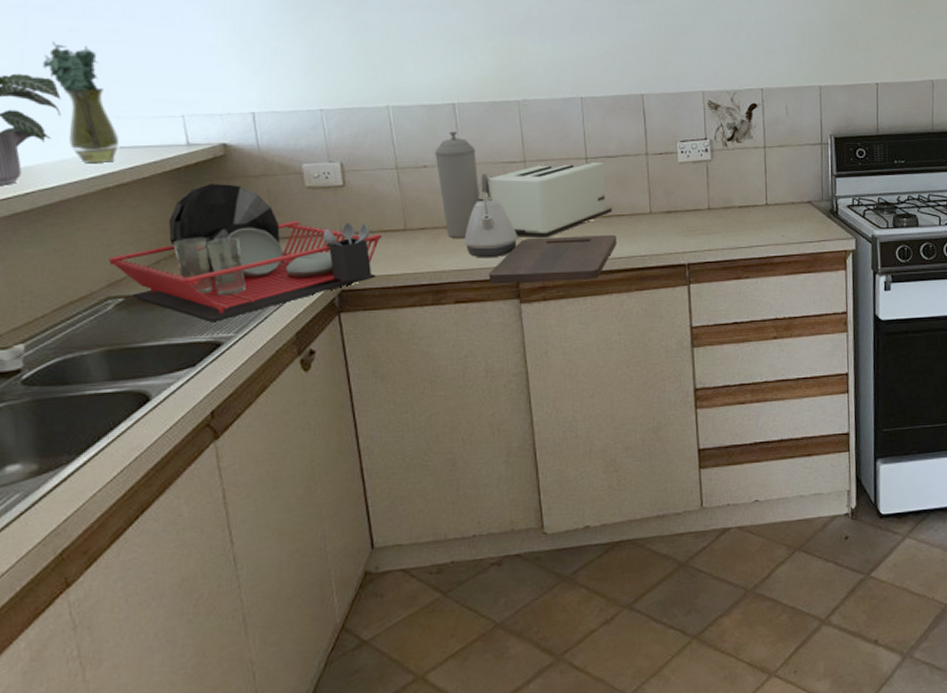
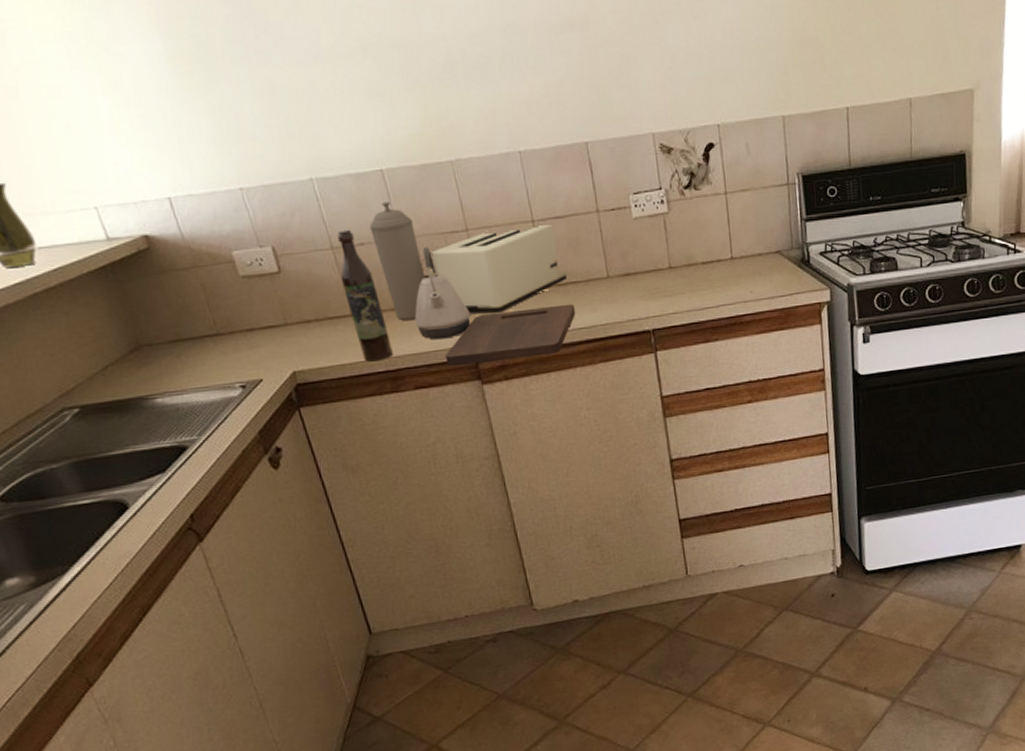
dish rack: present [109,184,383,323] -> none [54,279,330,427]
wine bottle: none [400,152,440,274] -> present [336,229,394,362]

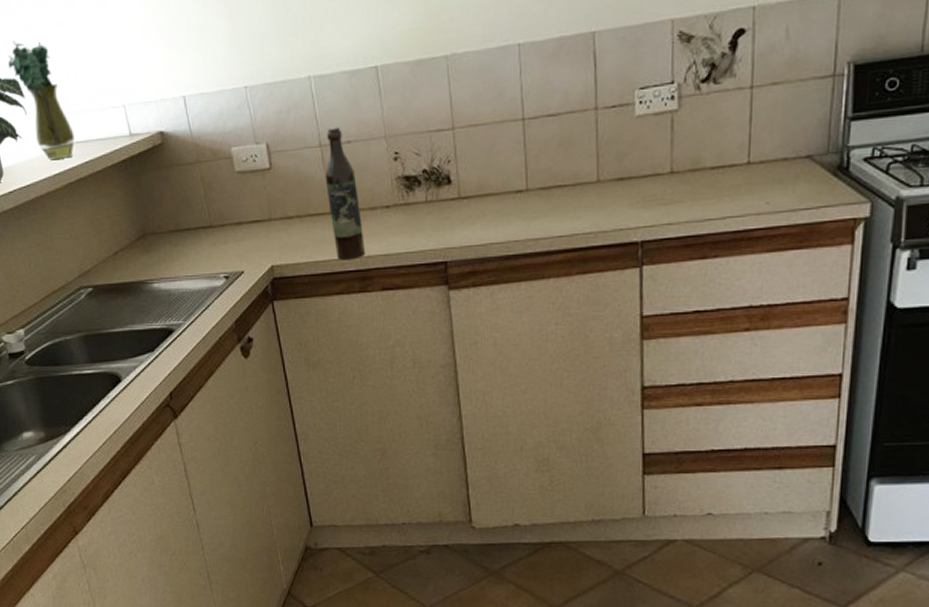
canister: present [369,202,424,320] -> none [358,99,405,220]
kettle: present [414,247,471,340] -> none [390,145,445,241]
toaster: present [432,225,569,314] -> none [415,123,555,216]
cutting board: present [445,304,576,367] -> none [415,209,557,270]

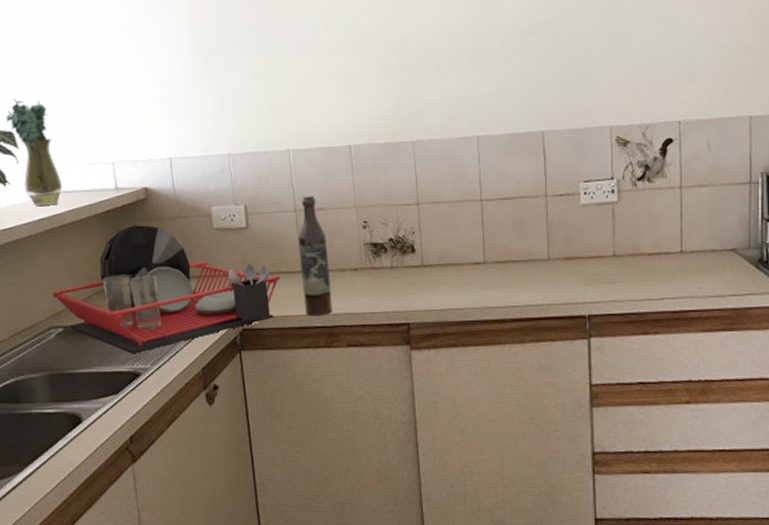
dish rack: none [78,173,309,310] -> present [52,225,281,354]

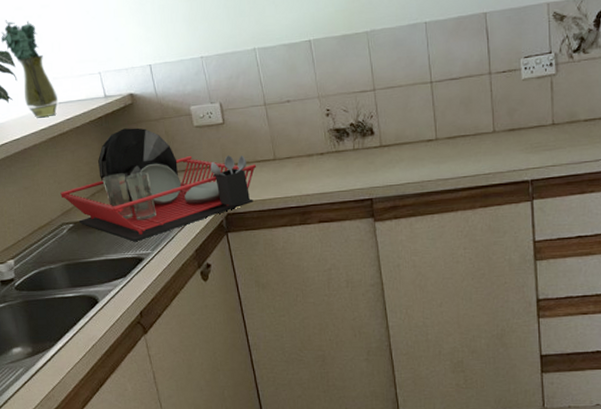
wine bottle: present [298,195,333,317] -> none [269,89,305,198]

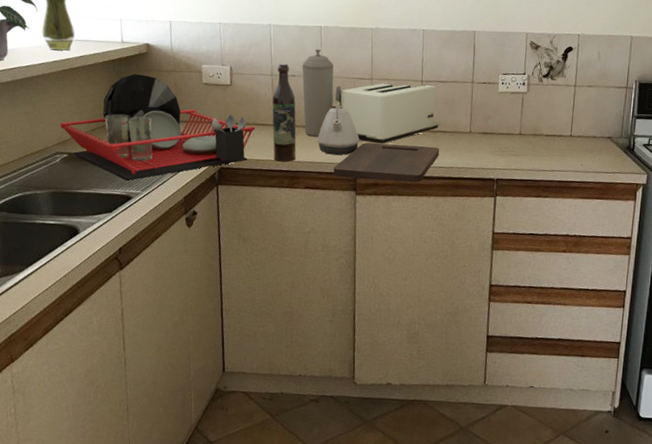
wine bottle: none [269,89,305,198] -> present [272,63,297,163]
canister: none [296,66,335,165] -> present [302,49,334,136]
kettle: none [324,104,370,182] -> present [317,86,360,156]
toaster: none [343,86,459,161] -> present [341,82,441,144]
cutting board: none [346,155,462,205] -> present [333,142,440,183]

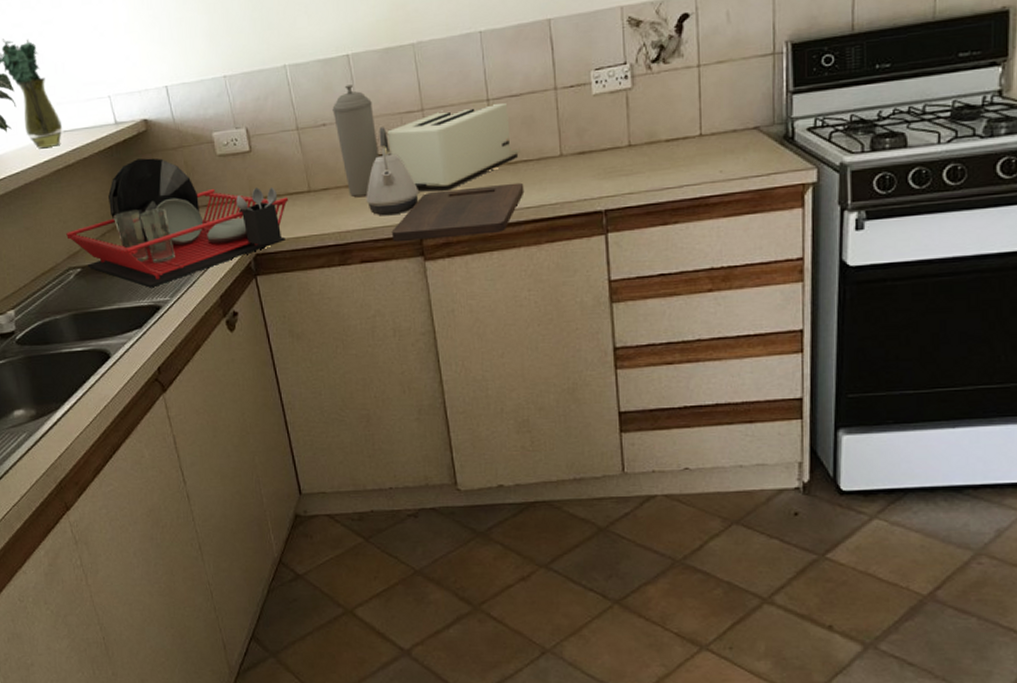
wine bottle: present [272,63,297,163] -> none [302,111,345,236]

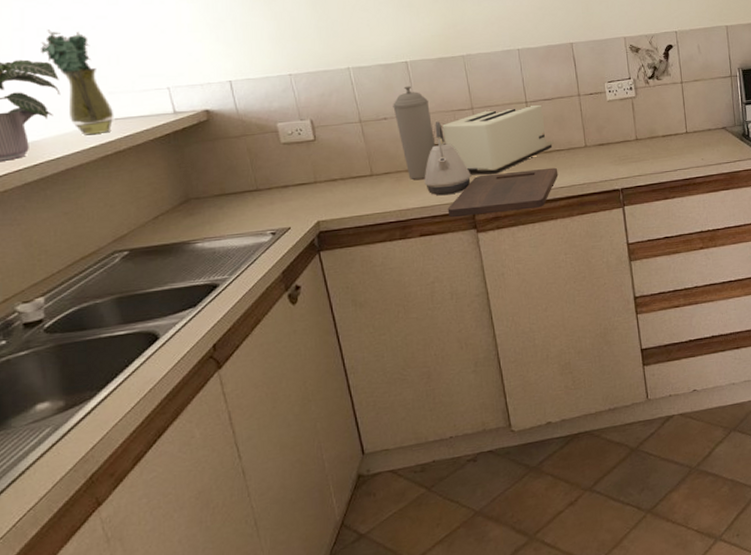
dish rack: present [66,158,289,288] -> none [113,145,352,268]

